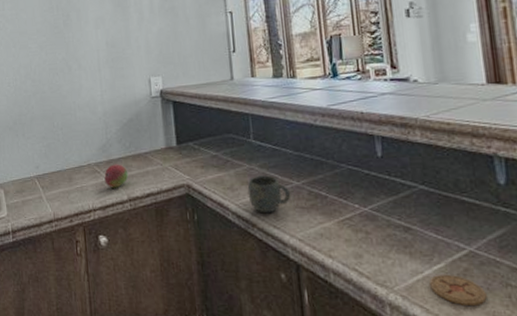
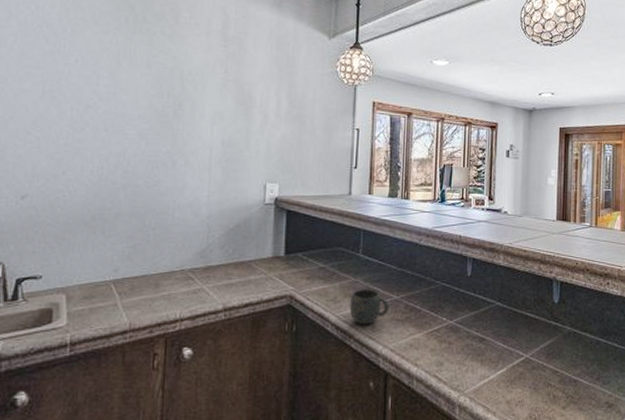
fruit: present [104,164,128,188] -> none [198,271,227,297]
coaster: present [429,275,487,305] -> none [493,378,533,403]

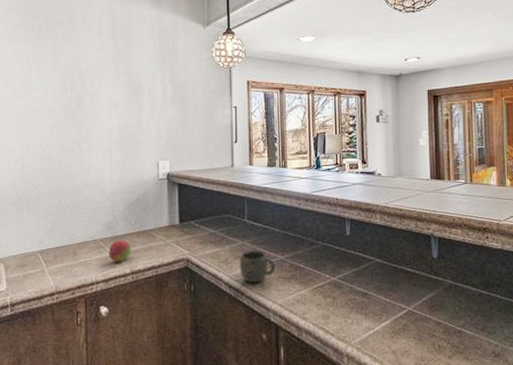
fruit: none [198,271,227,297] -> present [109,240,132,262]

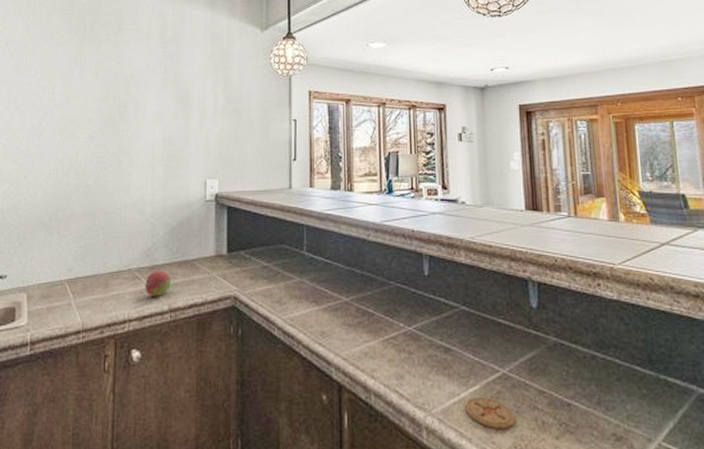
mug: present [239,250,276,284] -> none [296,289,339,330]
coaster: none [378,330,418,353] -> present [465,398,516,429]

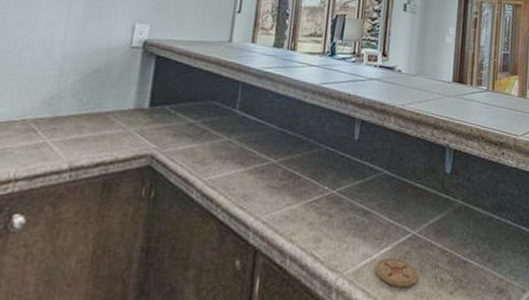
fruit: present [145,270,172,297] -> none [41,123,78,153]

